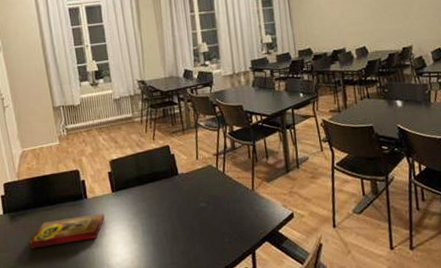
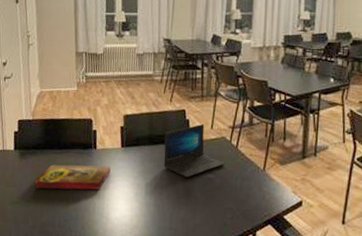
laptop: none [153,156,215,210] -> present [163,124,225,177]

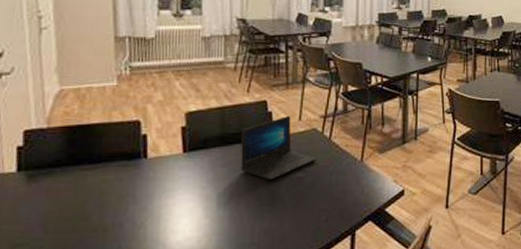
book: present [34,164,111,191] -> none [50,178,168,221]

